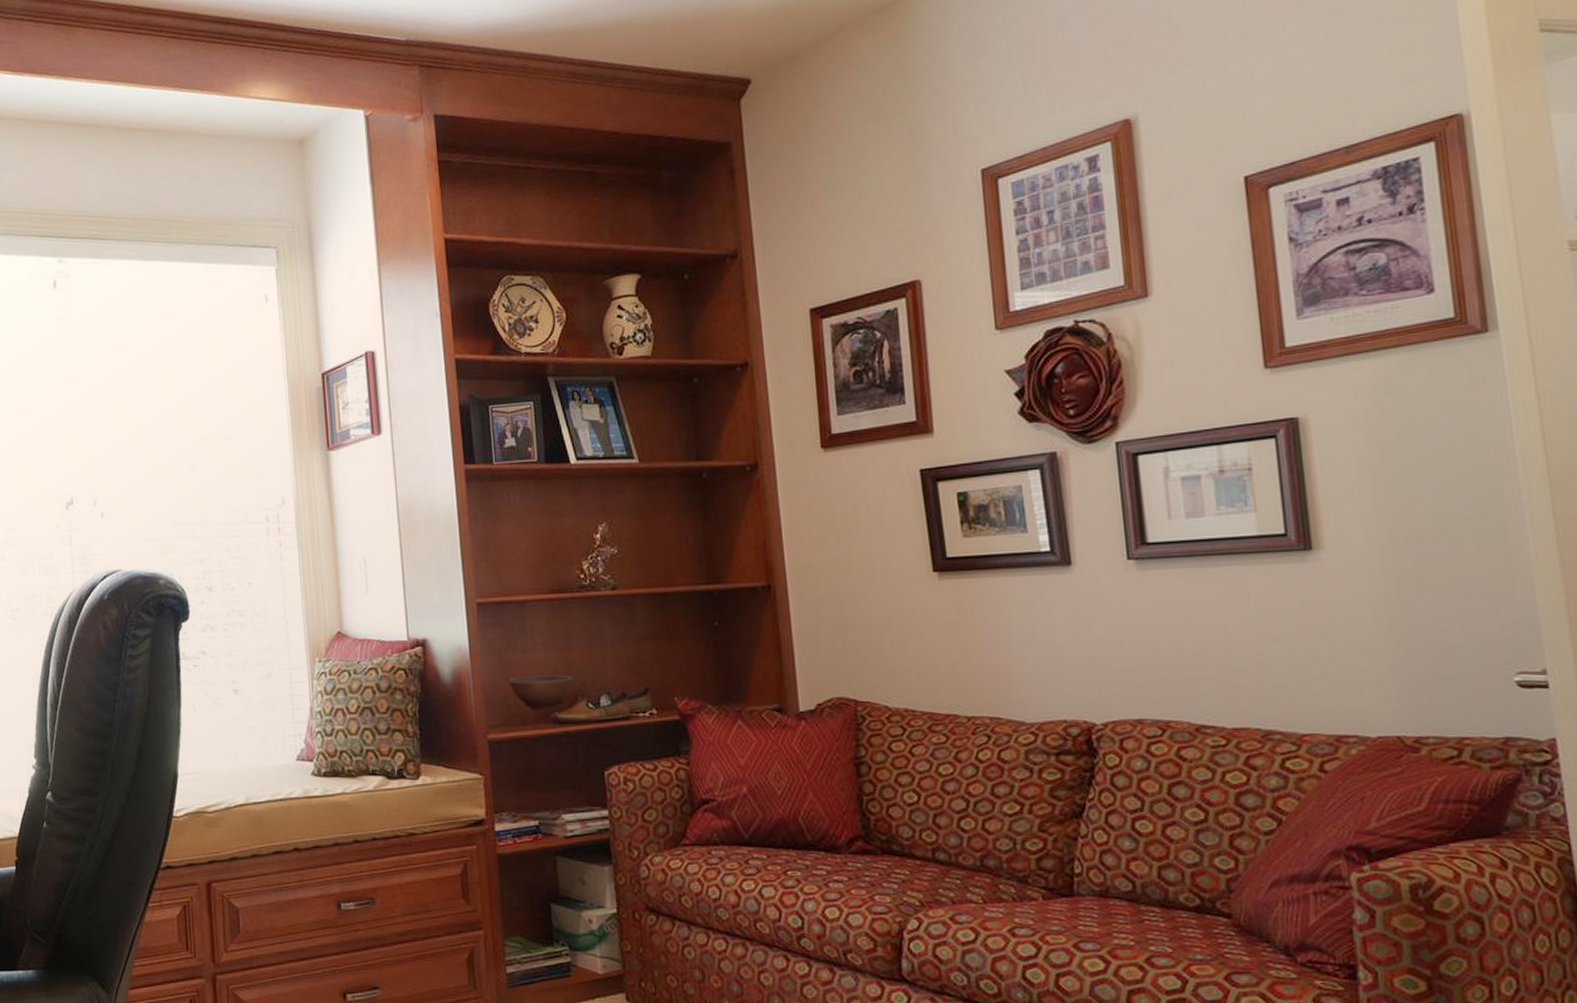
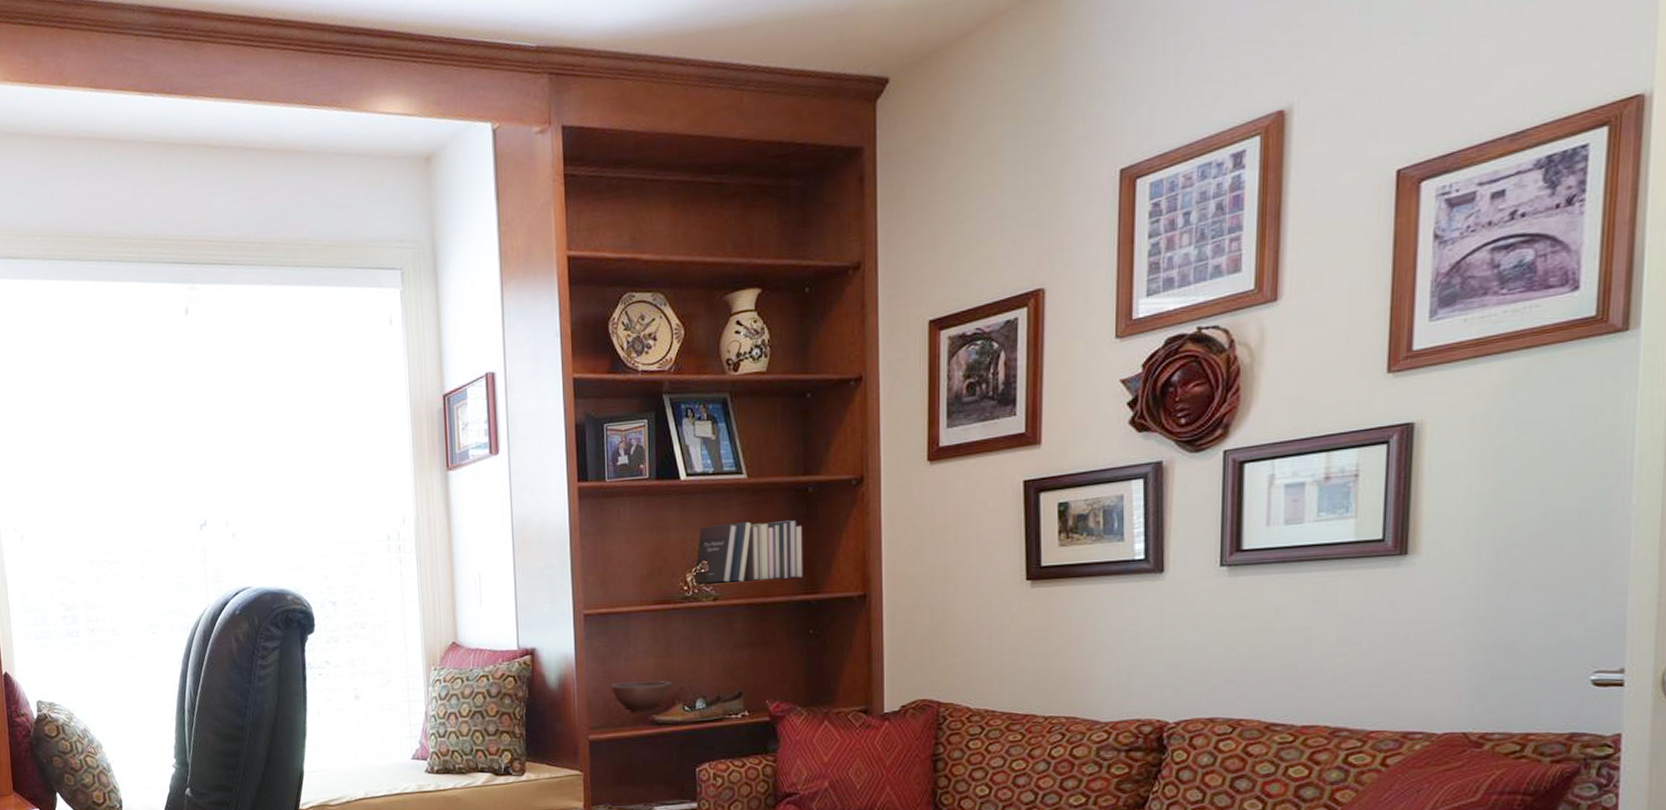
books: none [590,507,704,573] -> present [693,520,803,585]

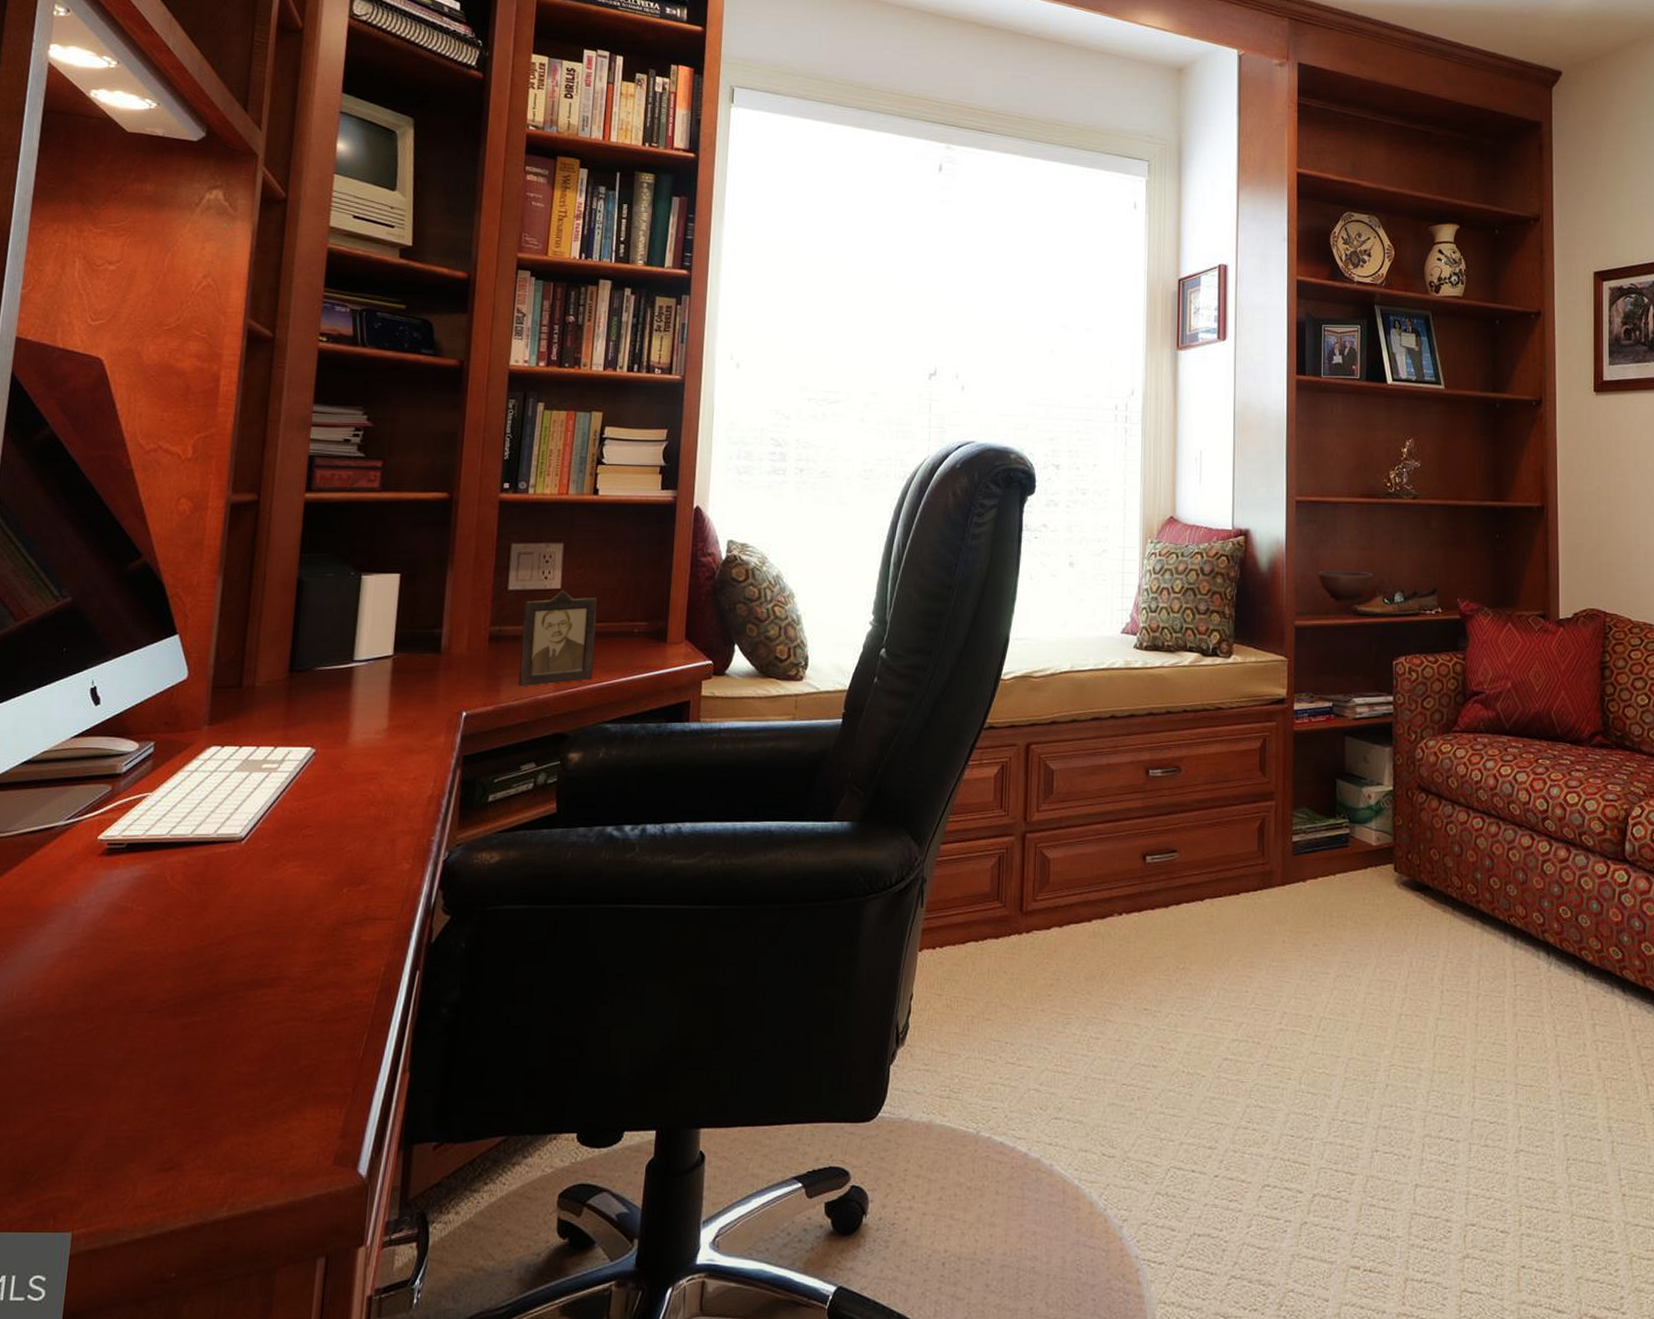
books: present [693,520,803,585] -> none [1396,428,1491,486]

